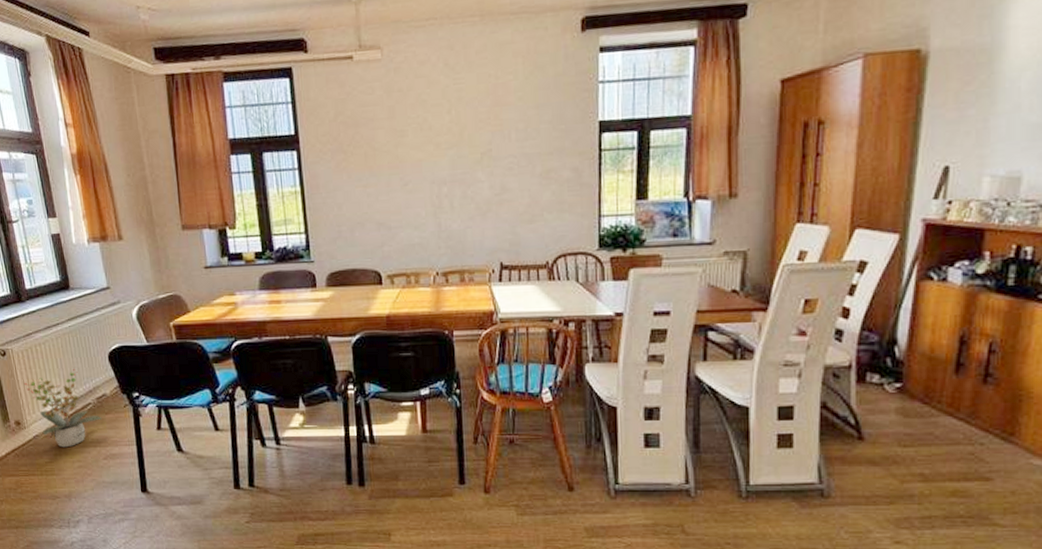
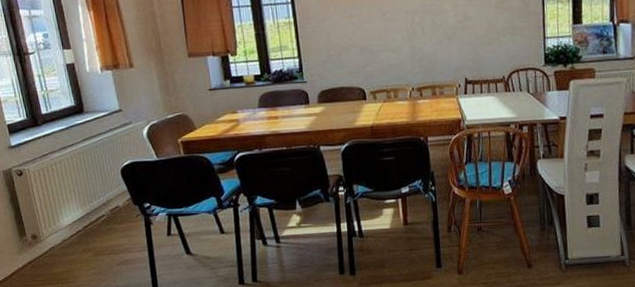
potted plant: present [23,368,102,448] -> none [40,184,116,257]

